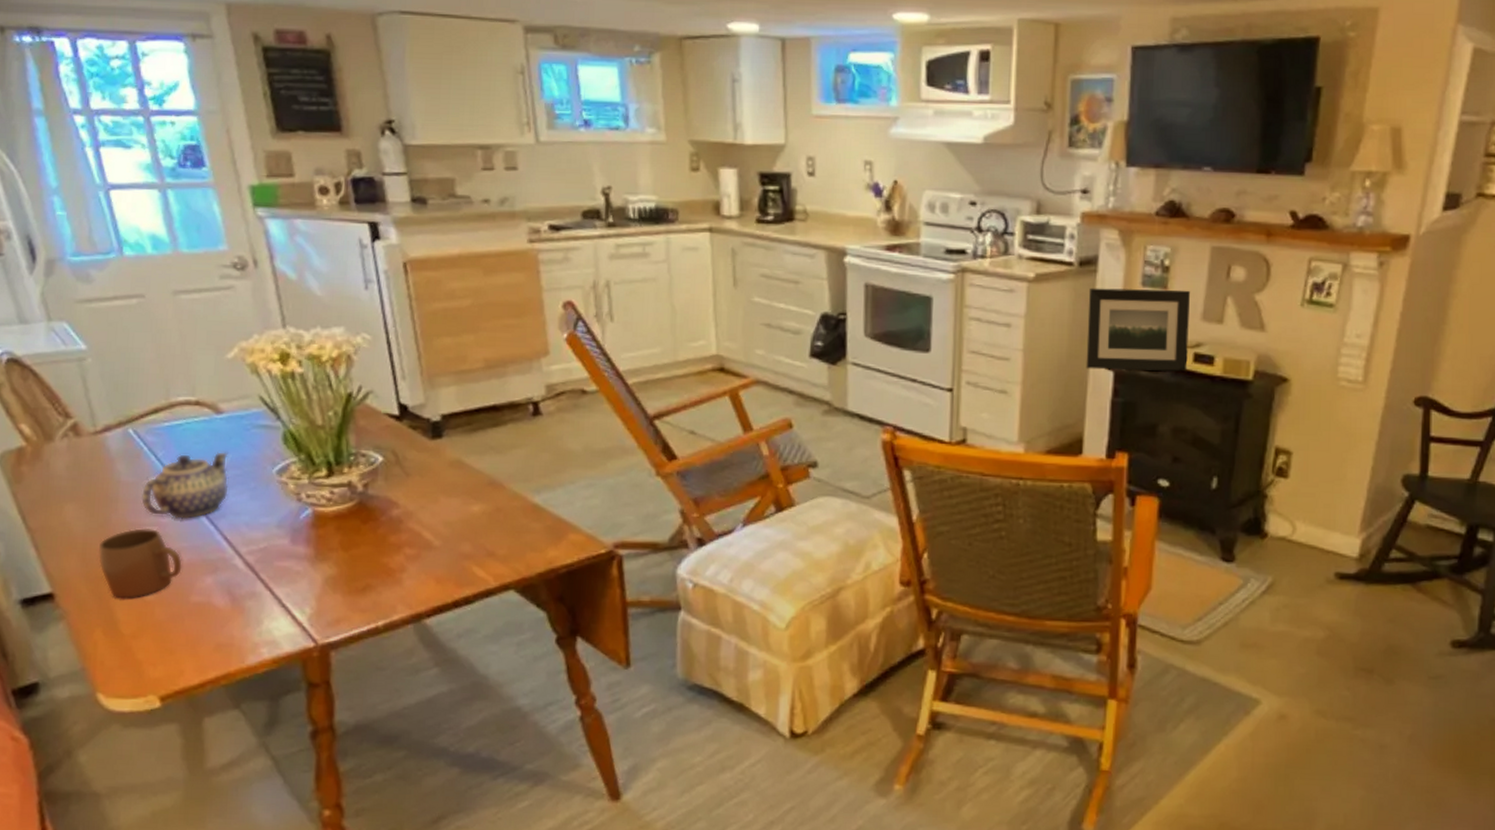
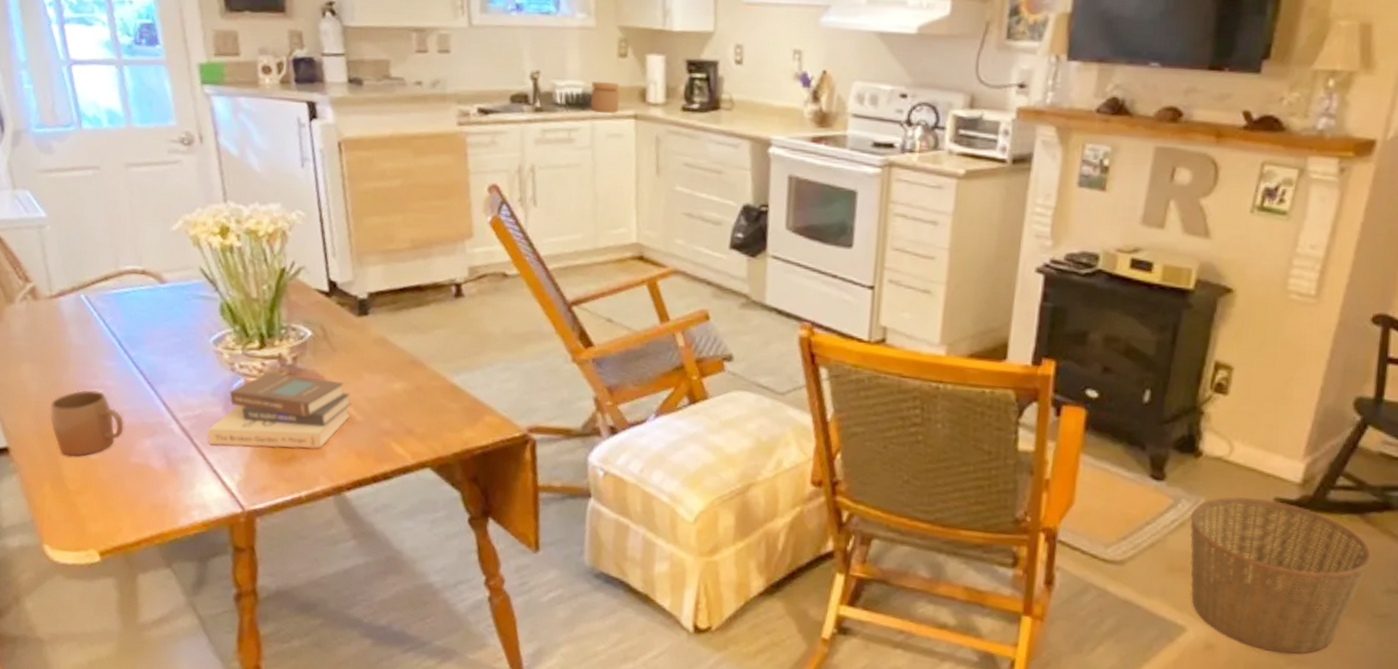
teapot: present [140,452,229,519] -> none [89,320,170,383]
books: none [273,500,428,579] -> present [207,372,352,449]
jar: none [664,195,693,227] -> present [590,81,620,114]
picture frame: present [1086,288,1190,372] -> none [1014,186,1130,278]
basket: none [1259,573,1425,719] -> present [1190,496,1372,655]

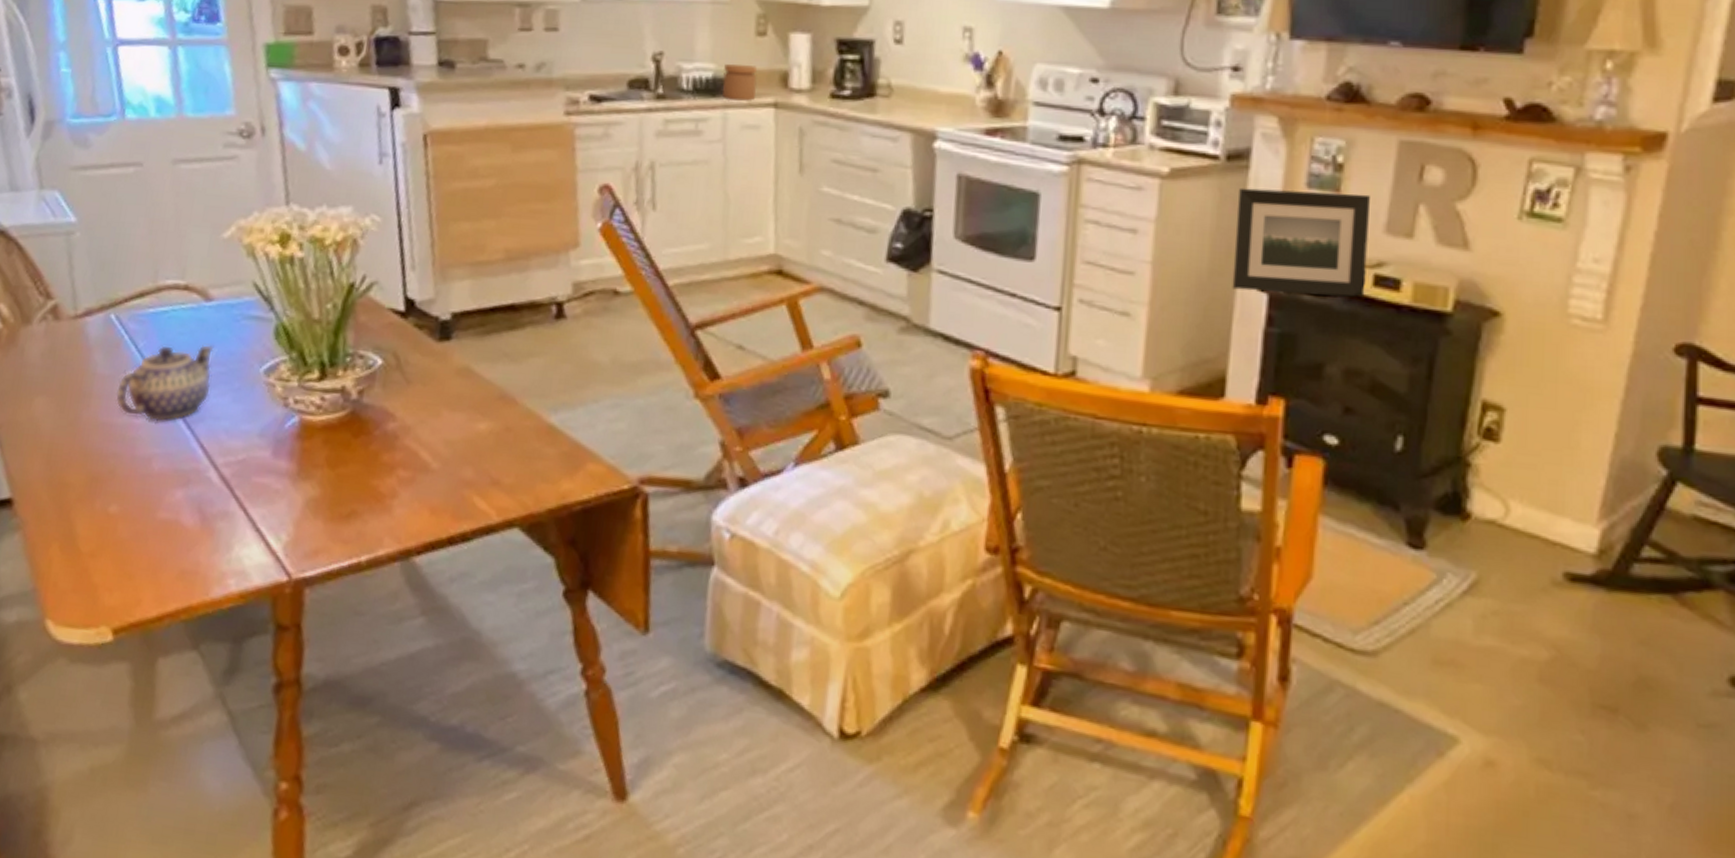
mug: present [50,389,124,457] -> none [64,428,153,511]
teapot: none [89,320,170,383] -> present [115,345,214,421]
books: present [207,372,352,449] -> none [251,408,427,504]
picture frame: none [1014,186,1130,278] -> present [1232,187,1370,298]
basket: present [1190,496,1372,655] -> none [1459,569,1692,776]

